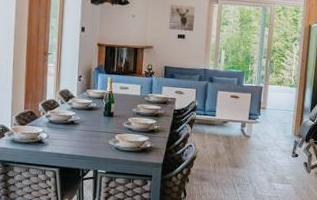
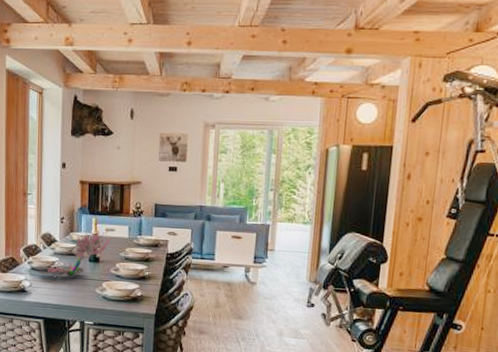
flower arrangement: none [55,86,125,129] -> present [38,227,111,276]

